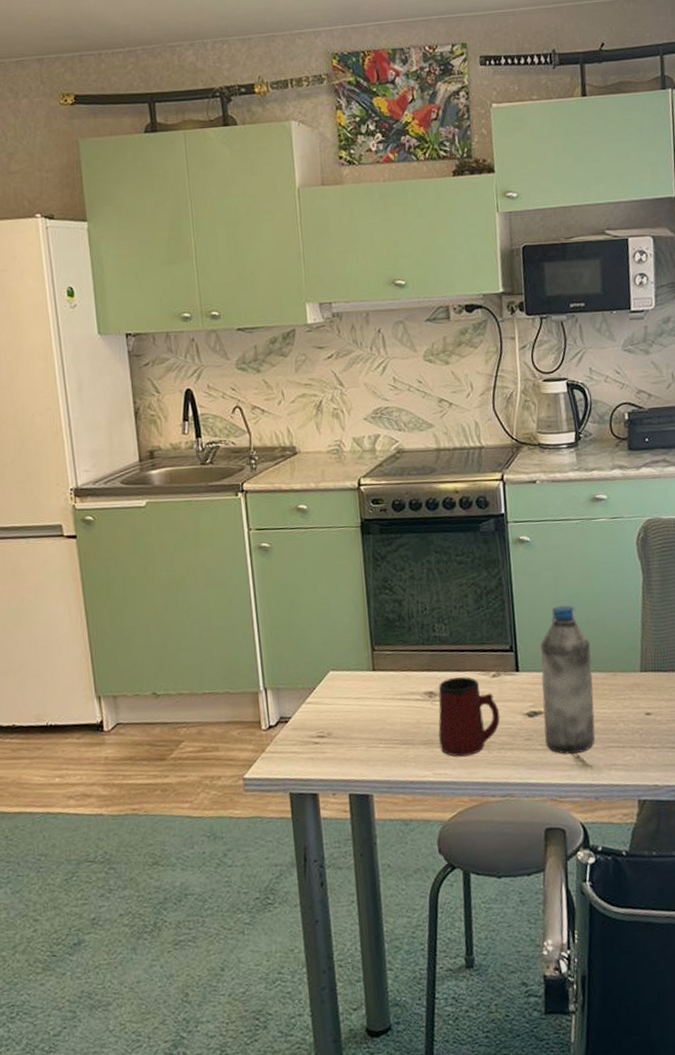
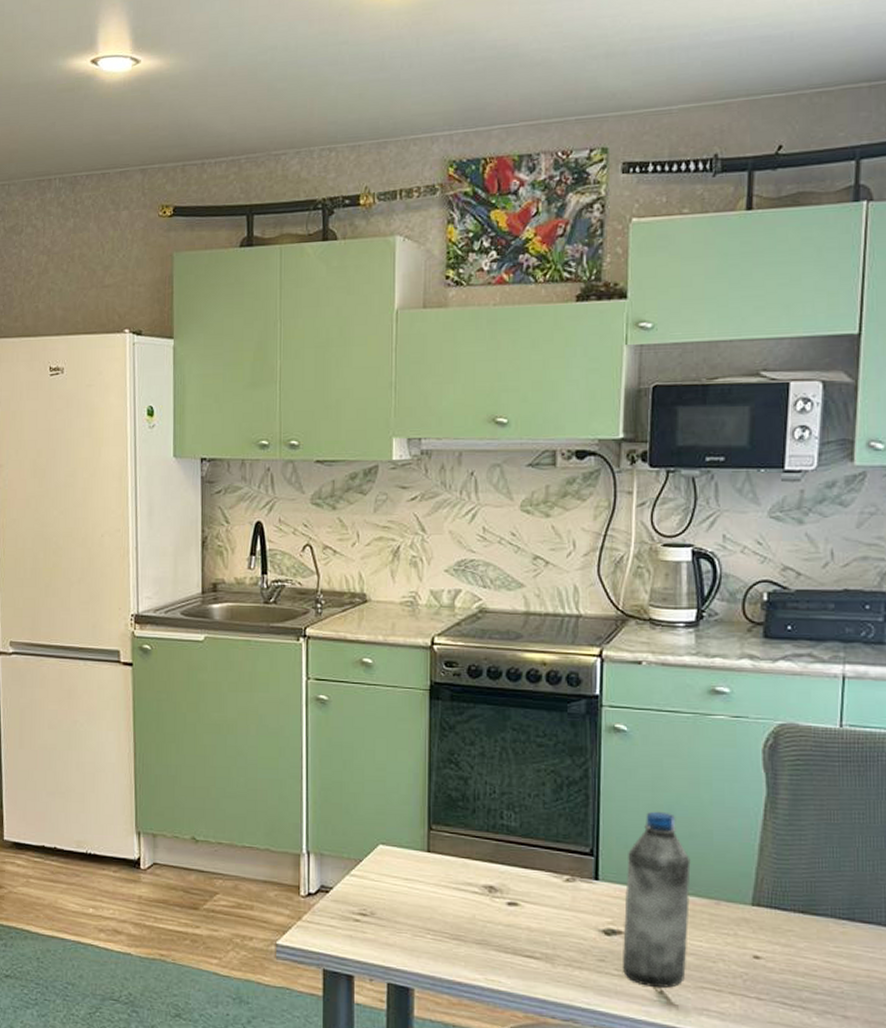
mug: present [438,676,500,757] -> none [496,874,570,967]

